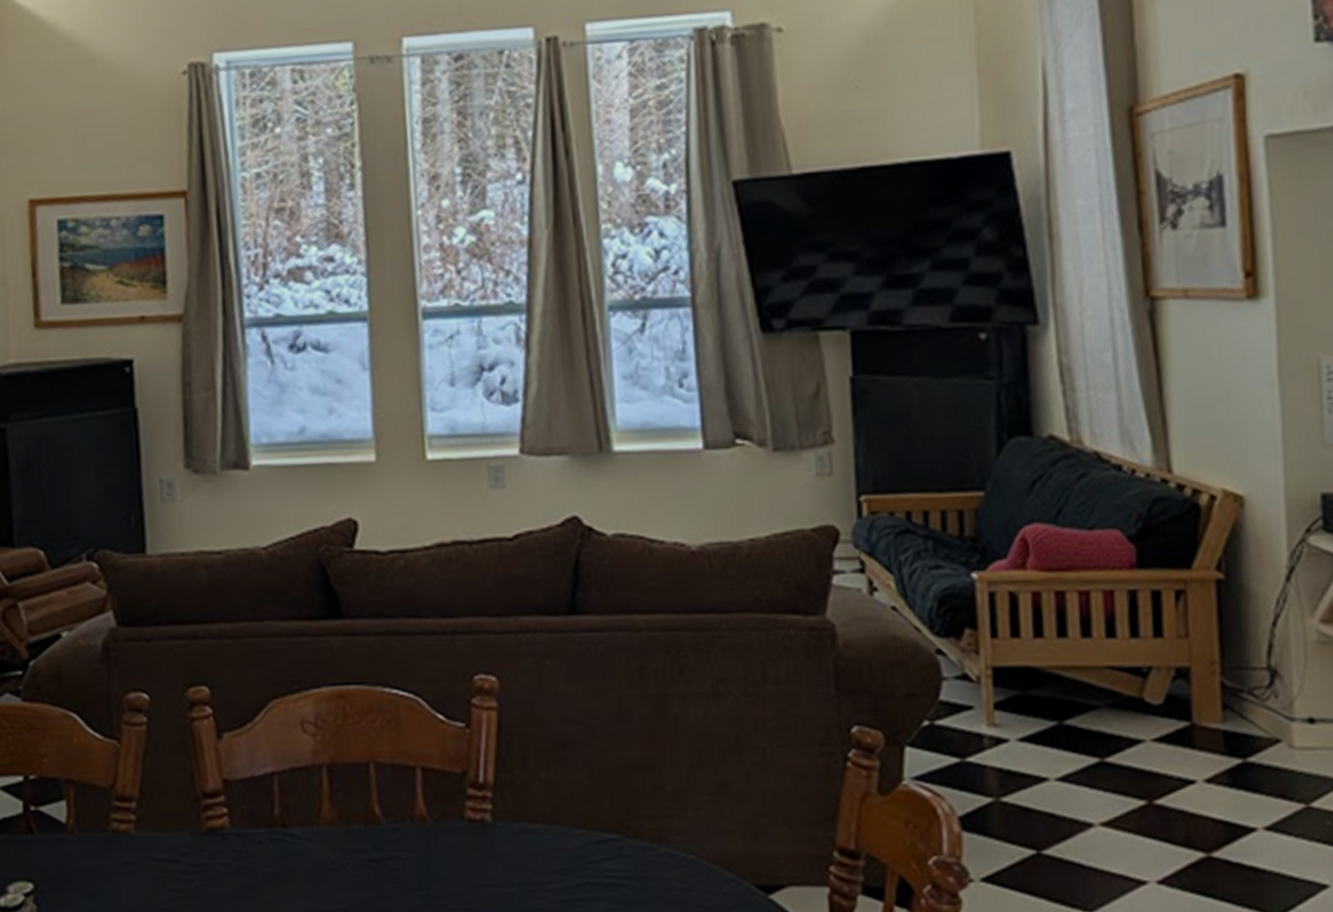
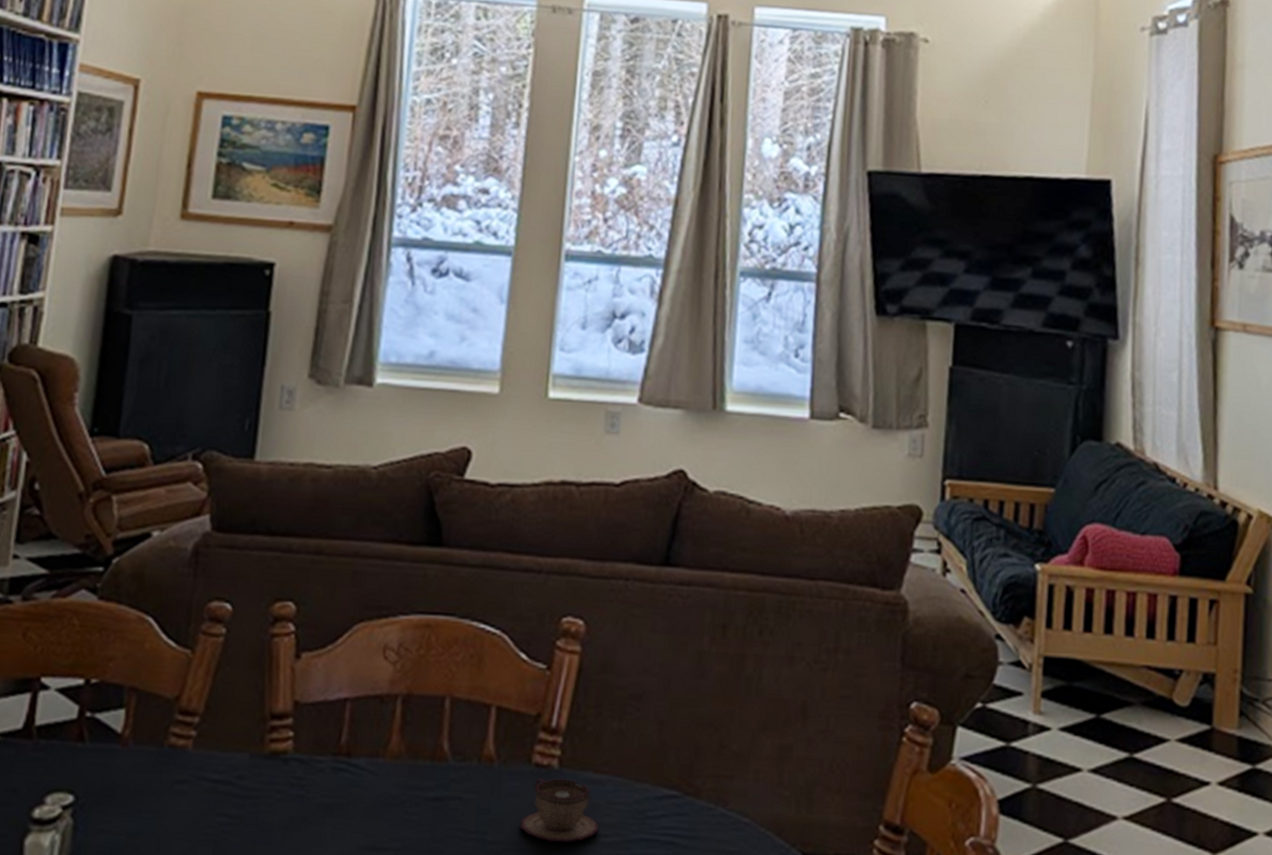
teacup: none [462,830,542,893] -> present [519,777,599,842]

